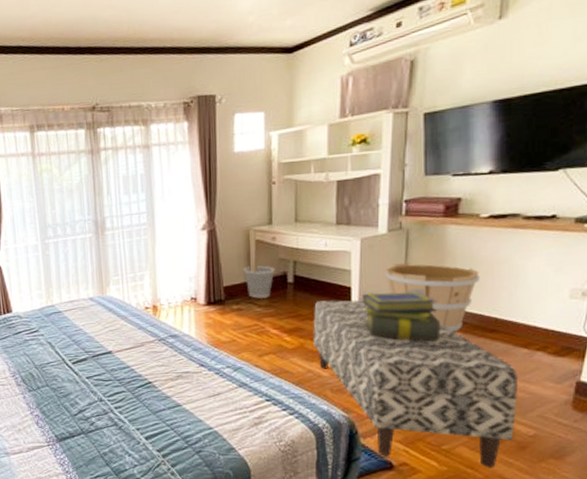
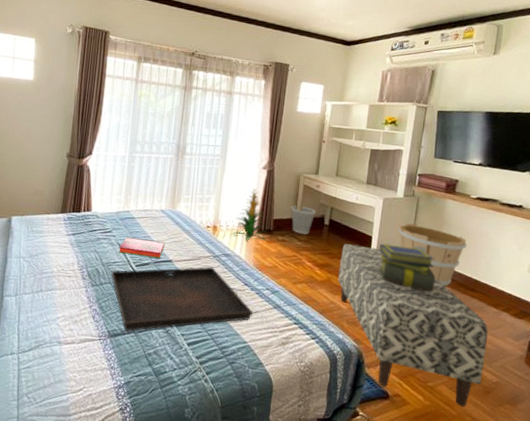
serving tray: none [47,352,214,433] -> present [111,267,253,331]
hardback book: none [50,332,101,352] -> present [119,237,165,258]
indoor plant: none [177,256,218,317] -> present [232,189,267,241]

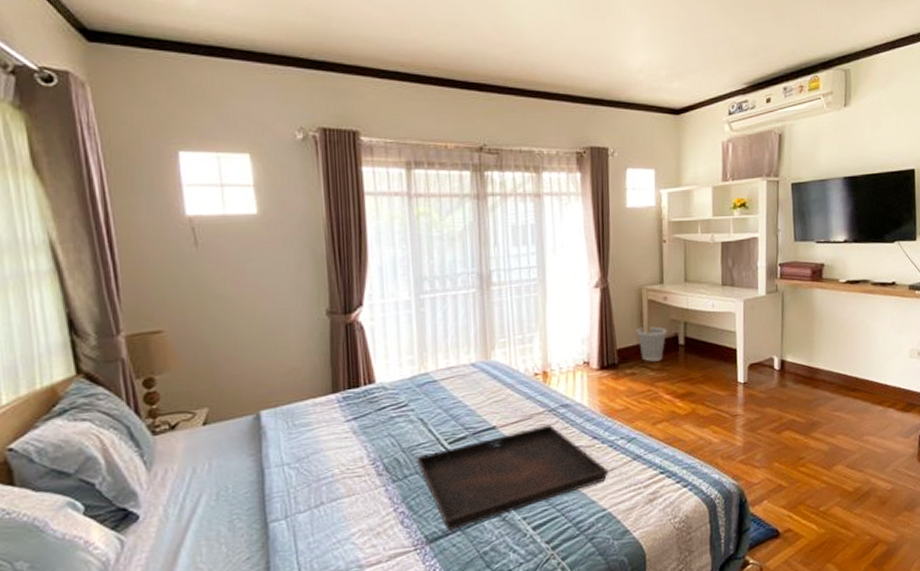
hardback book: present [119,237,165,258] -> none [422,404,483,431]
indoor plant: present [232,189,267,241] -> none [568,316,611,383]
bench: present [338,244,488,407] -> none [703,362,877,526]
stack of books: present [379,243,436,292] -> none [746,353,814,402]
wooden bucket: present [398,223,467,287] -> none [765,325,843,393]

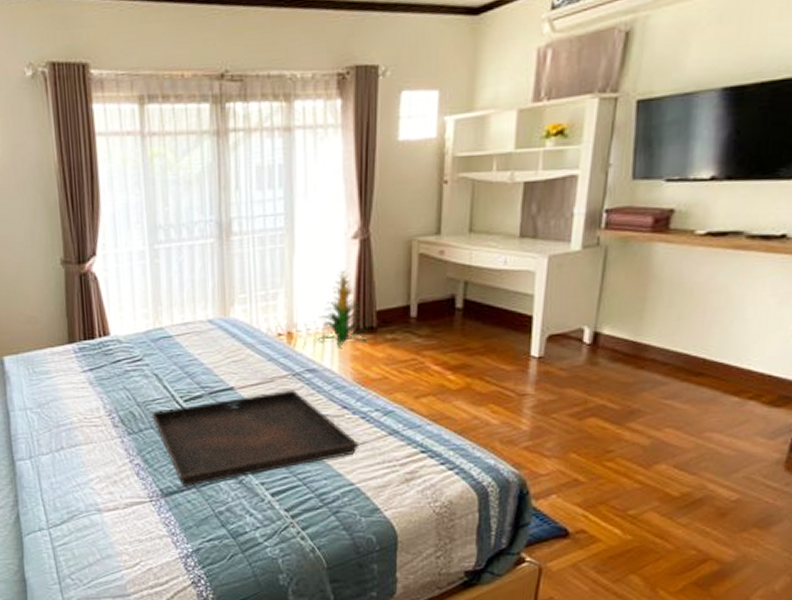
indoor plant: none [568,316,611,383] -> present [317,271,368,348]
wastebasket: present [636,326,667,362] -> none [401,285,441,327]

